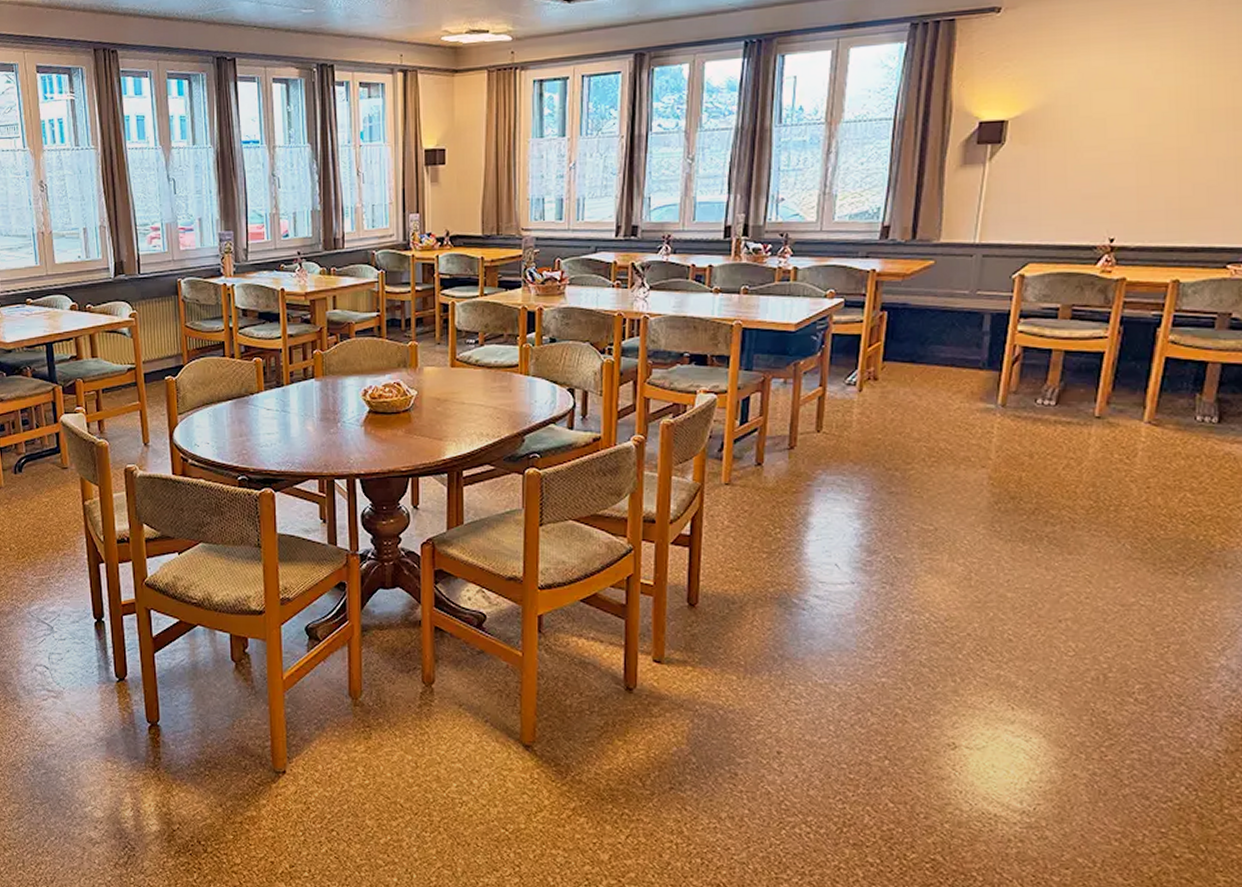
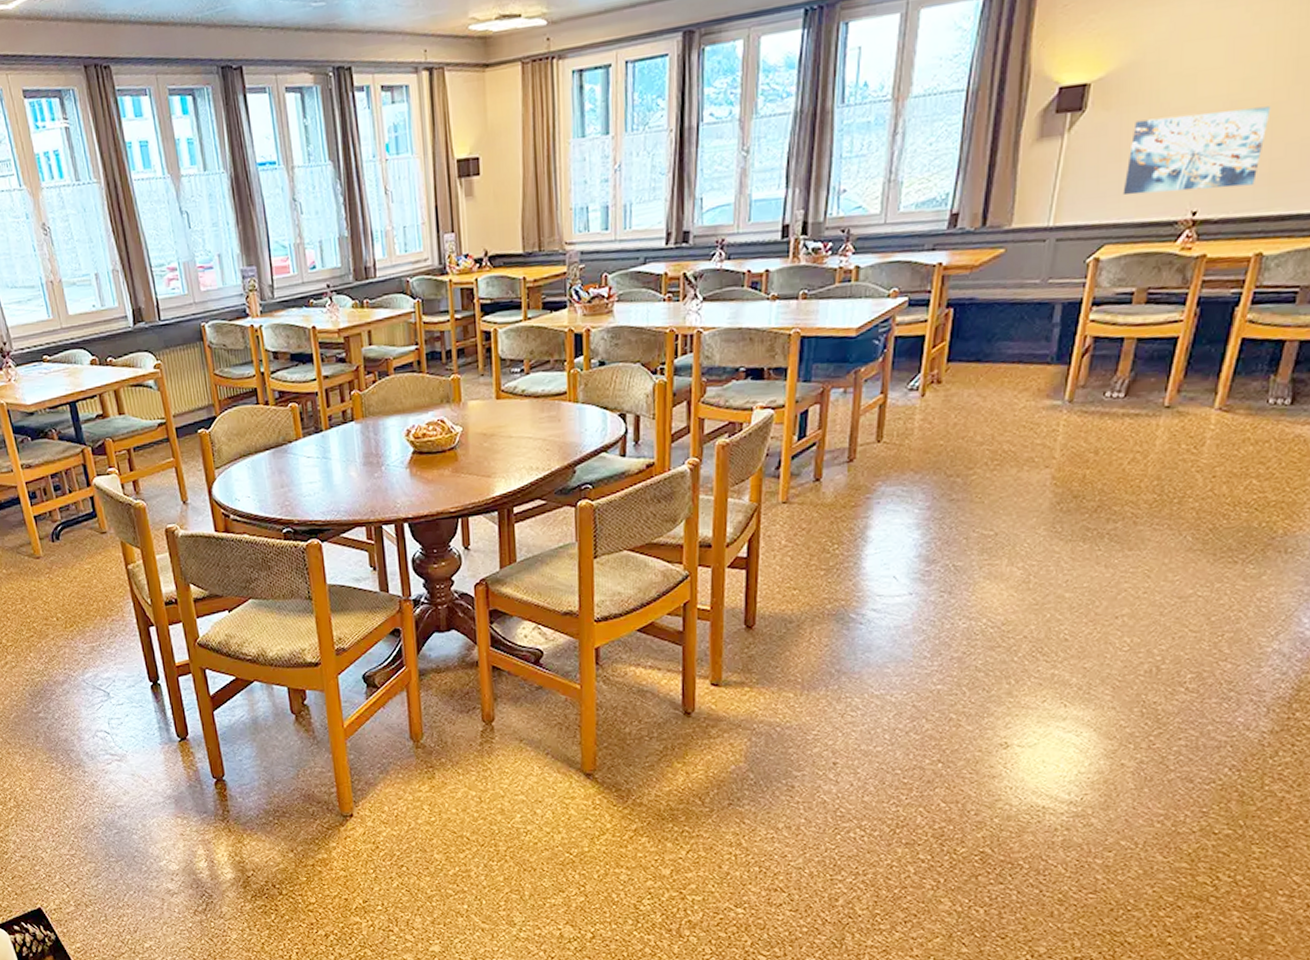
wall art: none [1043,150,1177,220] -> present [1123,106,1271,195]

